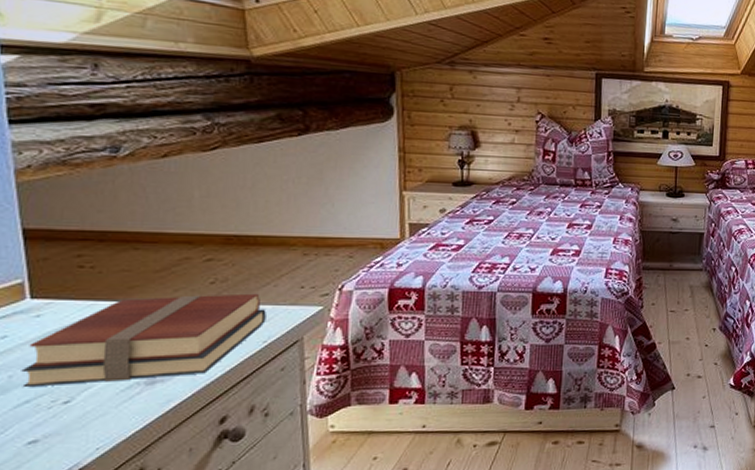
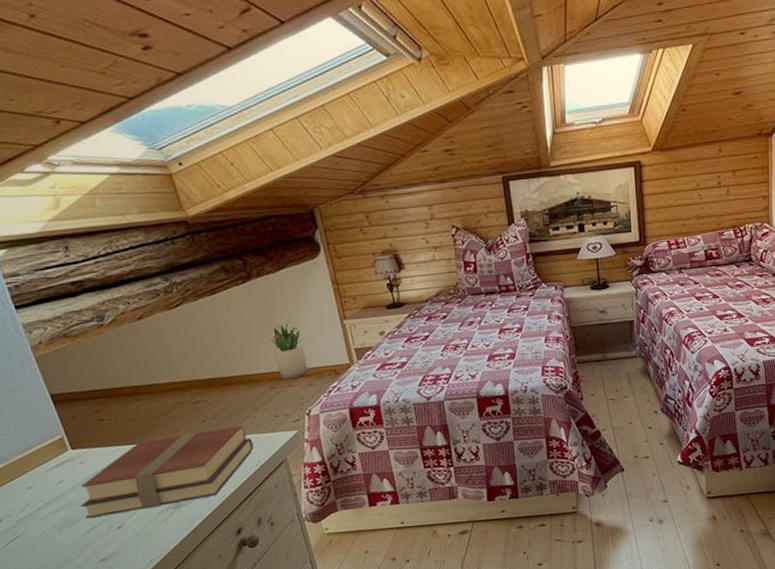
planter: none [314,183,355,247] -> present [269,321,310,379]

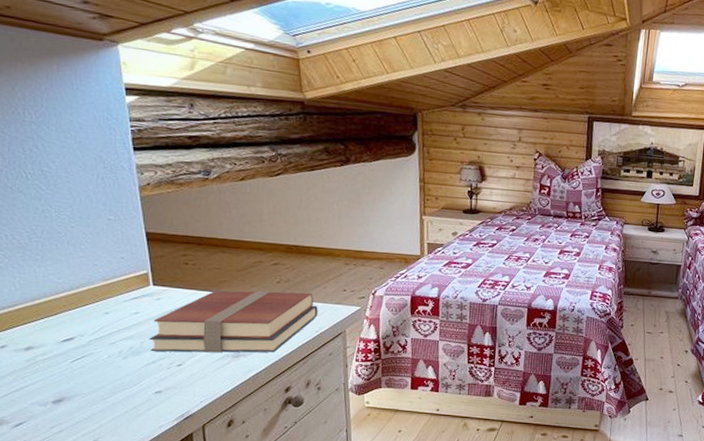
planter: present [269,321,310,379] -> none [353,207,385,259]

